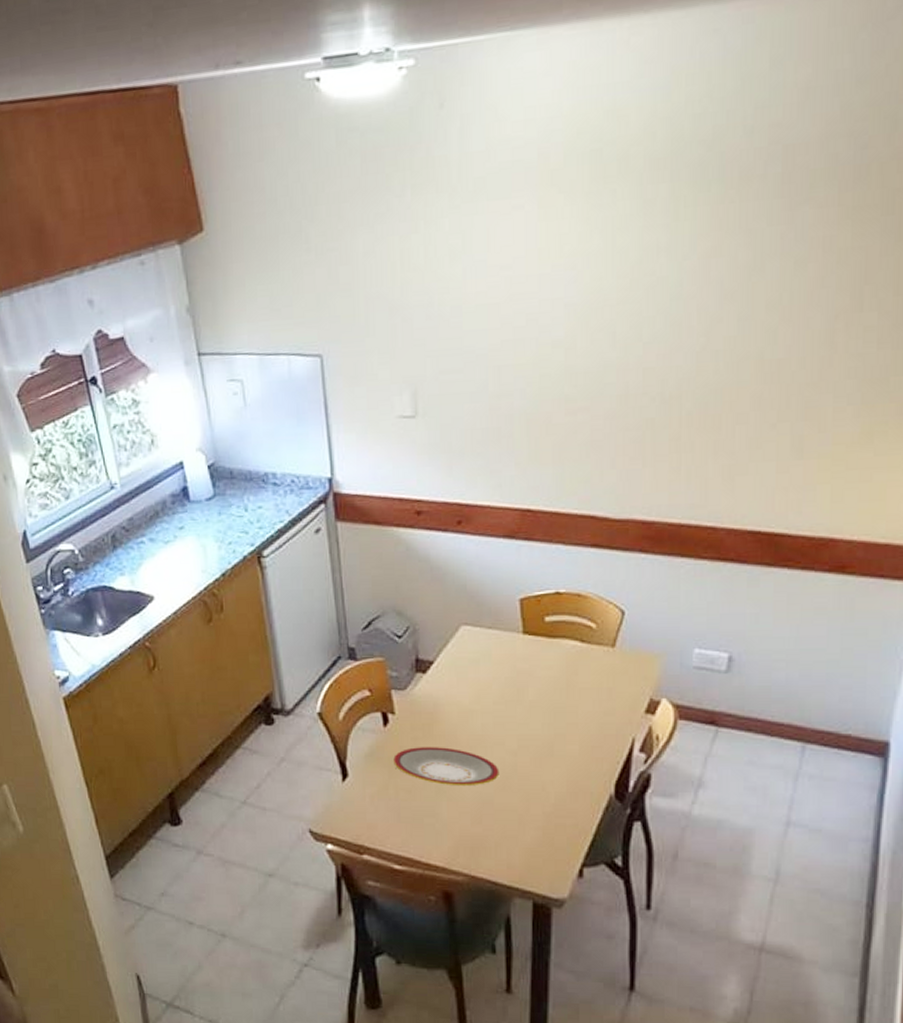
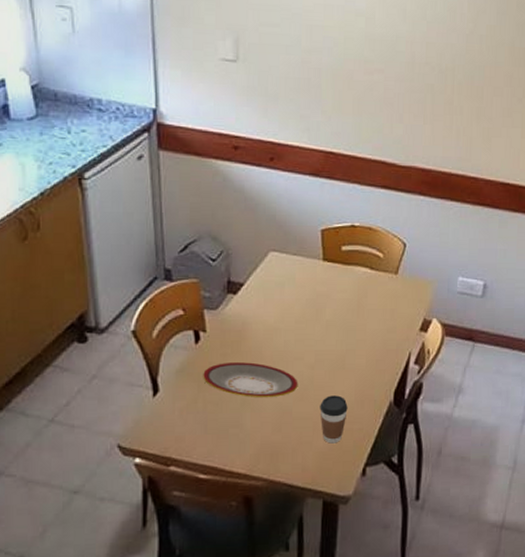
coffee cup: none [525,786,559,839] -> present [320,395,348,444]

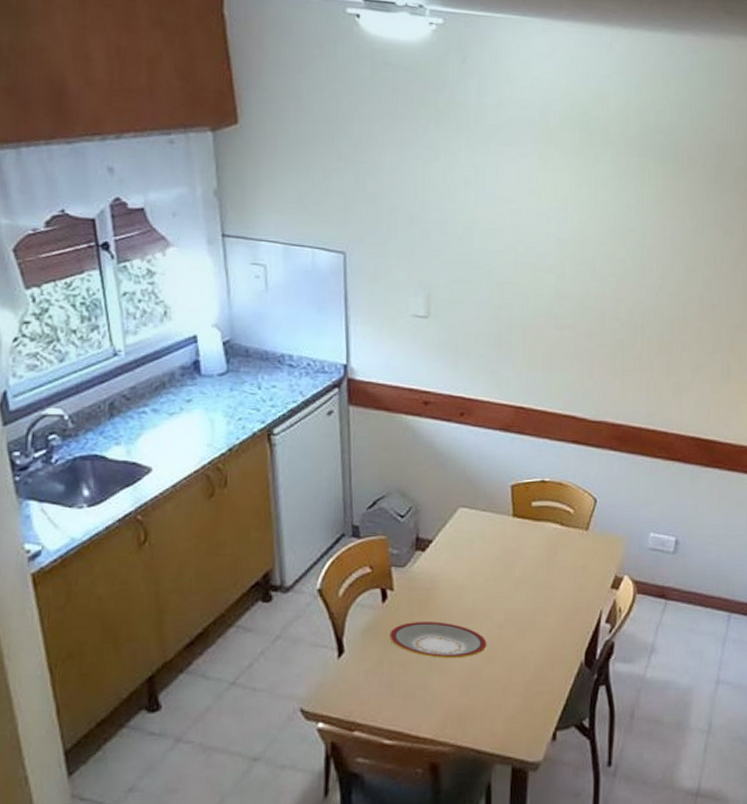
coffee cup: present [320,395,348,444] -> none [509,656,538,707]

